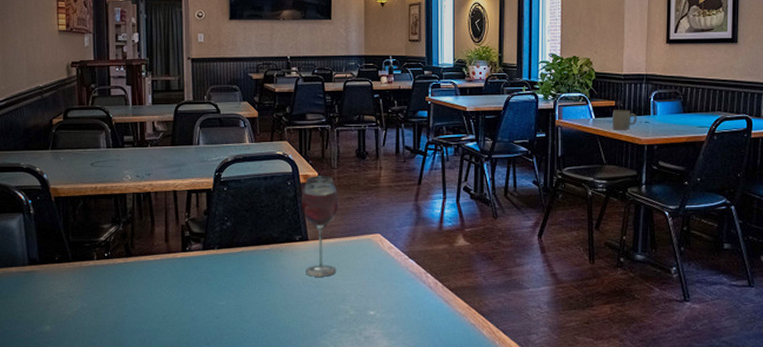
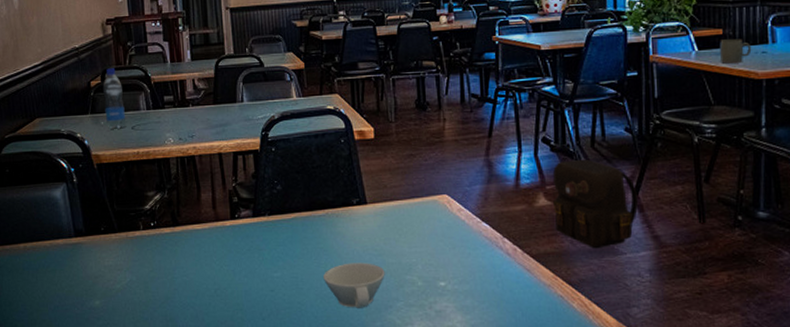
bottle: none [64,108,85,166] -> present [102,68,125,130]
cup: none [266,293,322,334] -> present [323,263,385,308]
wineglass: present [301,175,338,277] -> none [356,130,401,244]
backpack: none [471,207,541,284] -> present [553,160,639,249]

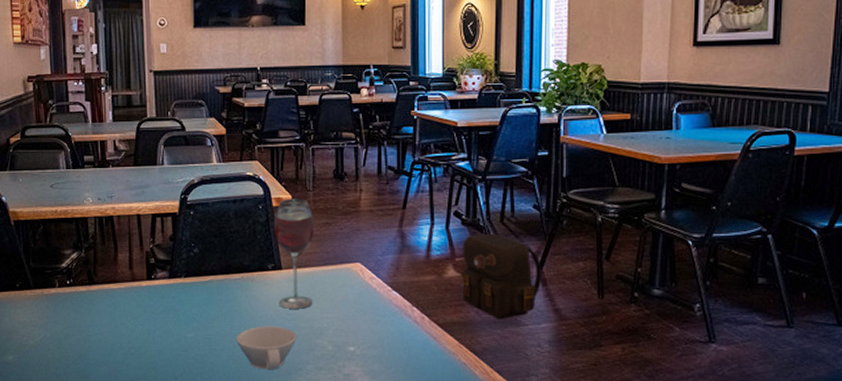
bottle: present [102,68,125,130] -> none [22,126,44,188]
wineglass: none [356,130,401,244] -> present [273,198,314,309]
mug: present [720,39,752,64] -> none [627,124,657,147]

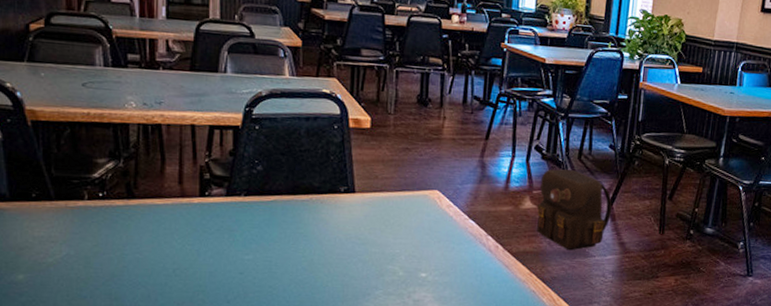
cup: present [236,326,297,370] -> none [300,250,367,295]
wineglass: present [273,198,314,309] -> none [348,120,394,234]

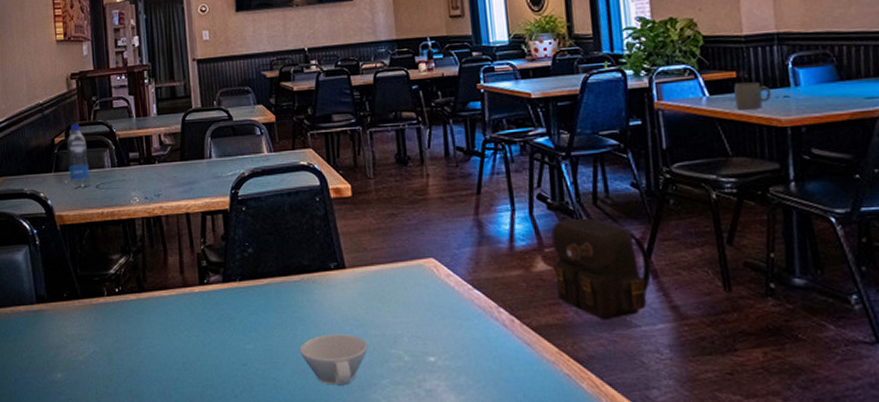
bottle: none [46,12,74,84] -> present [66,124,90,189]
cup: none [300,250,367,295] -> present [300,334,368,386]
mug: none [697,77,723,99] -> present [734,82,772,110]

